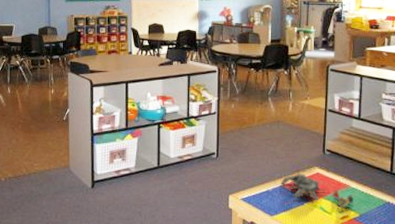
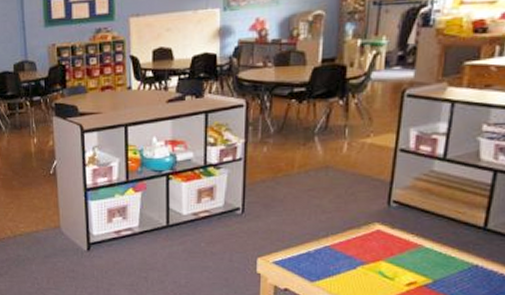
legos: present [280,169,355,210] -> none [326,225,428,275]

